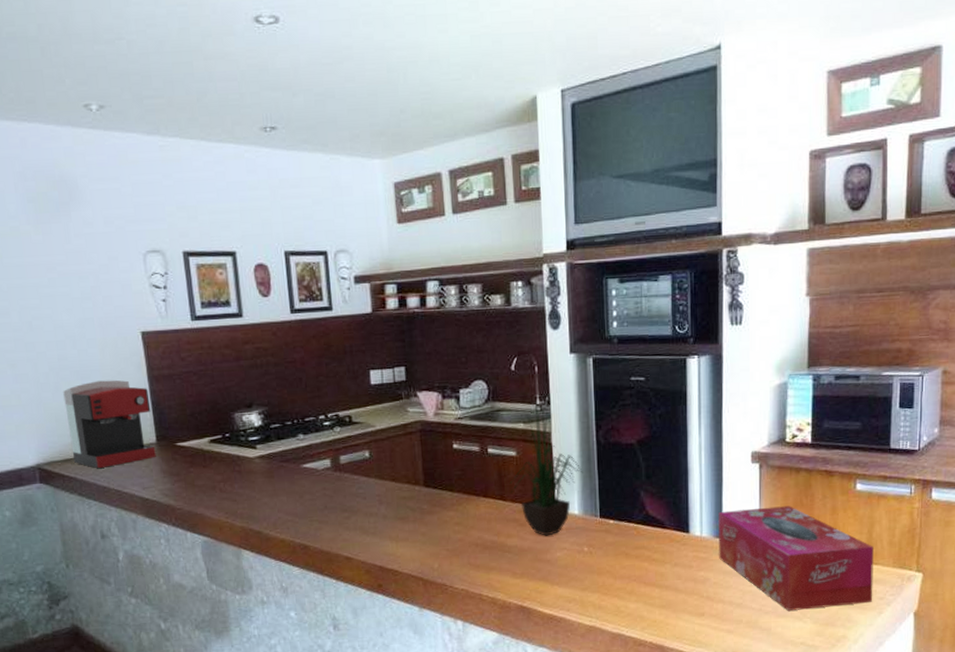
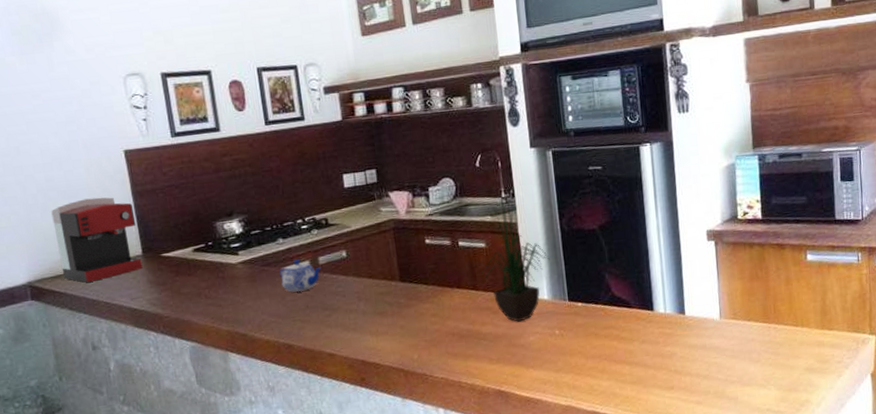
teapot: none [299,457,343,491] -> present [280,259,322,292]
tissue box: present [718,506,874,611] -> none [680,279,832,379]

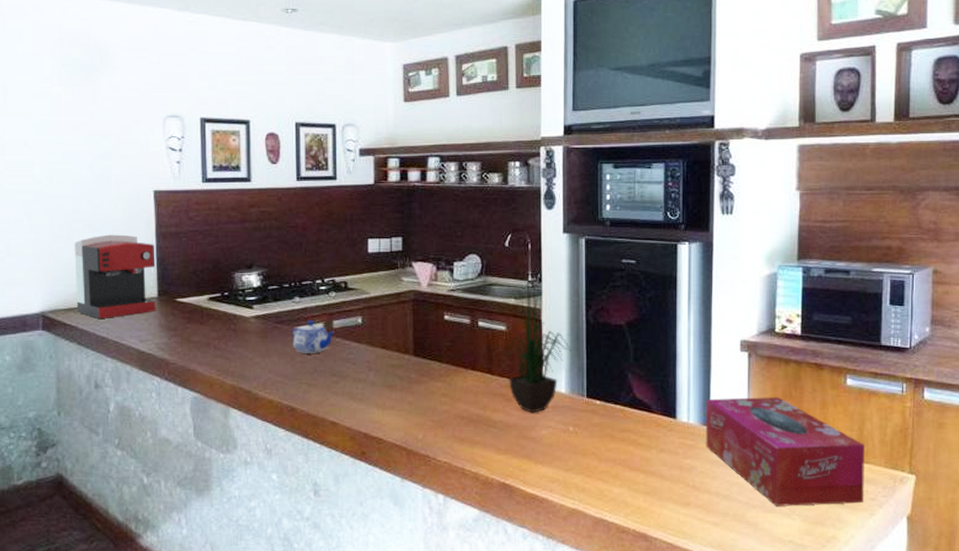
tissue box: none [680,279,832,379] -> present [706,397,864,506]

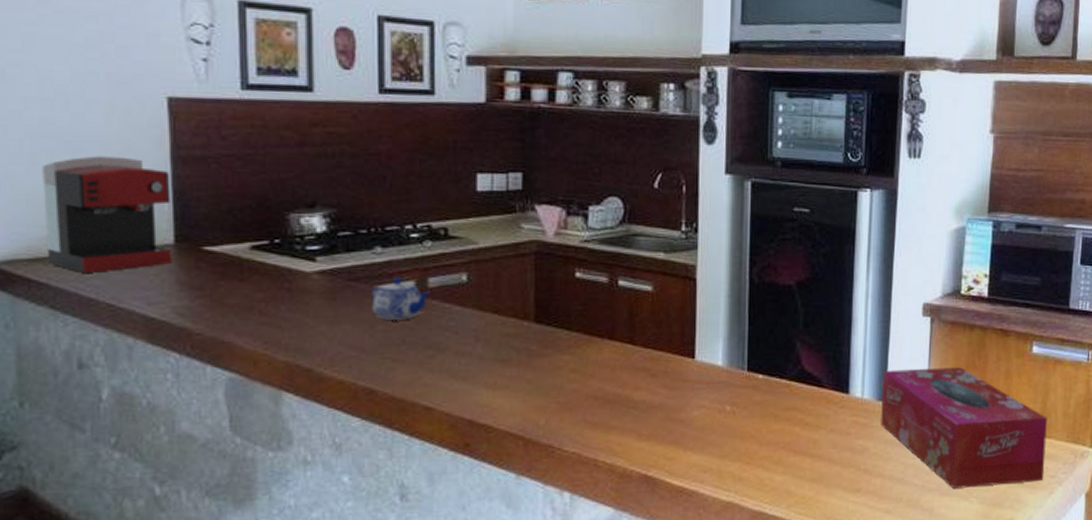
potted plant: present [498,277,572,413] -> none [641,226,731,391]

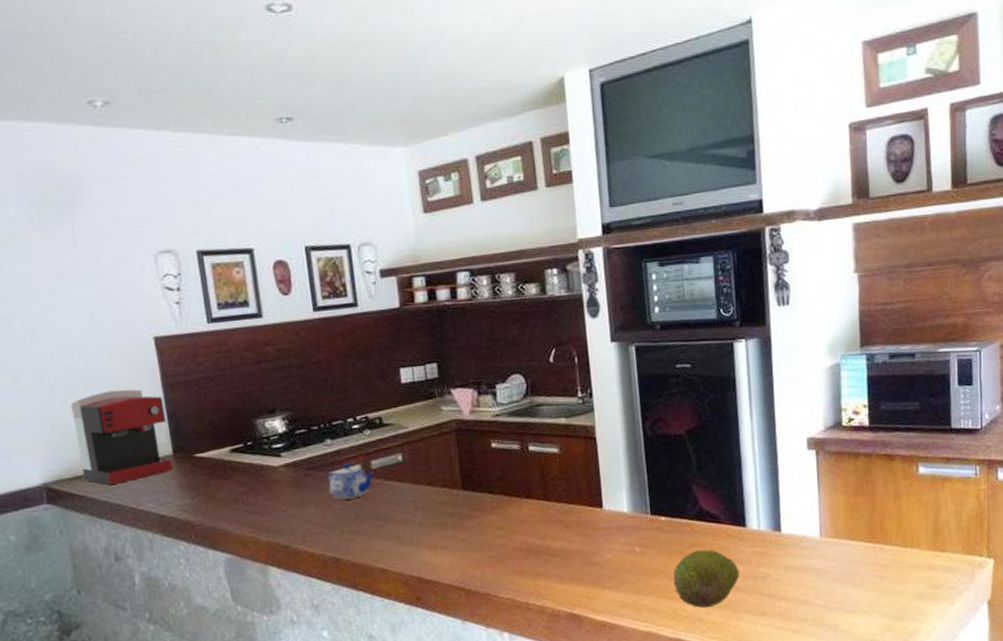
fruit: none [763,415,836,480] -> present [673,549,740,608]
tissue box: present [881,367,1047,488] -> none [776,493,944,606]

